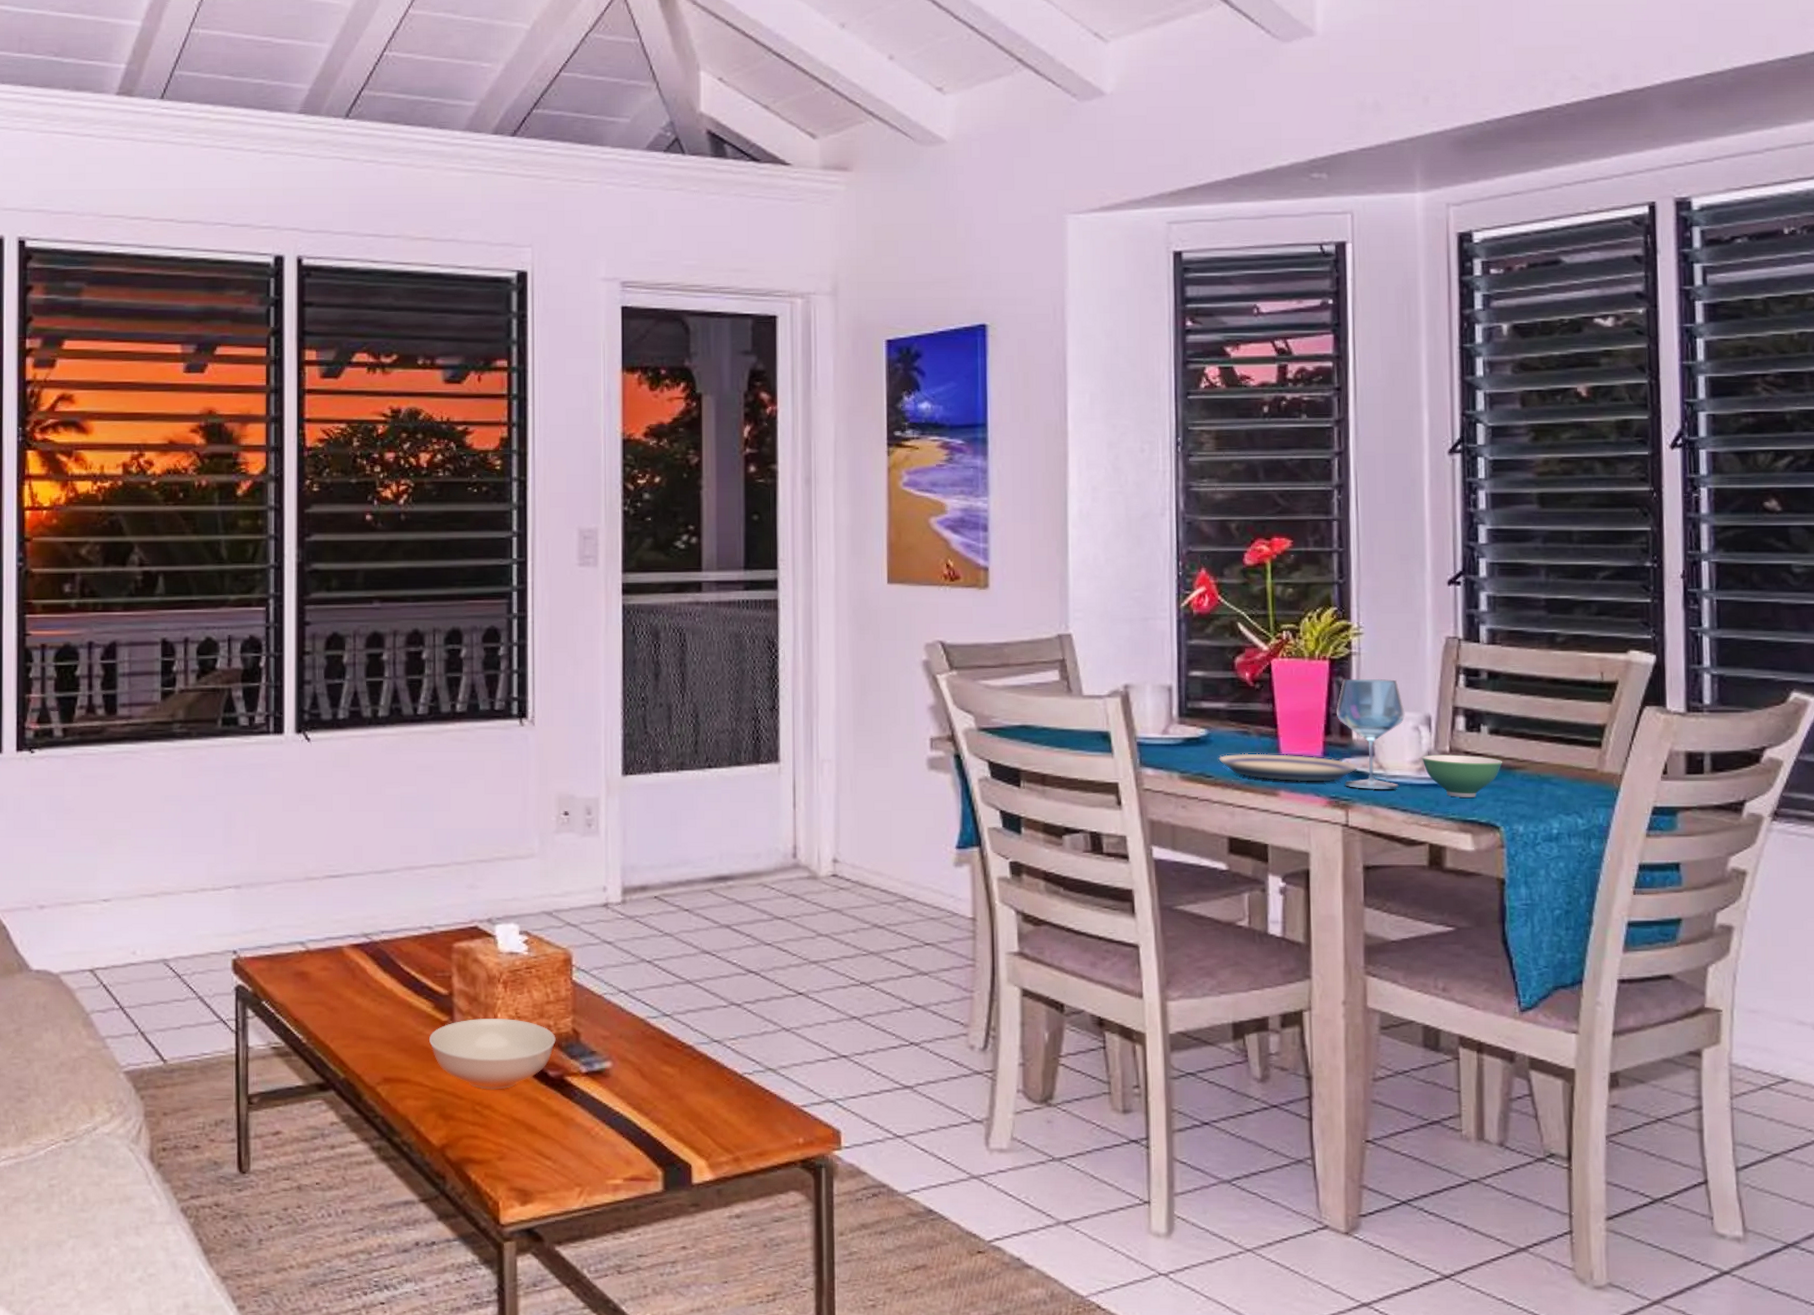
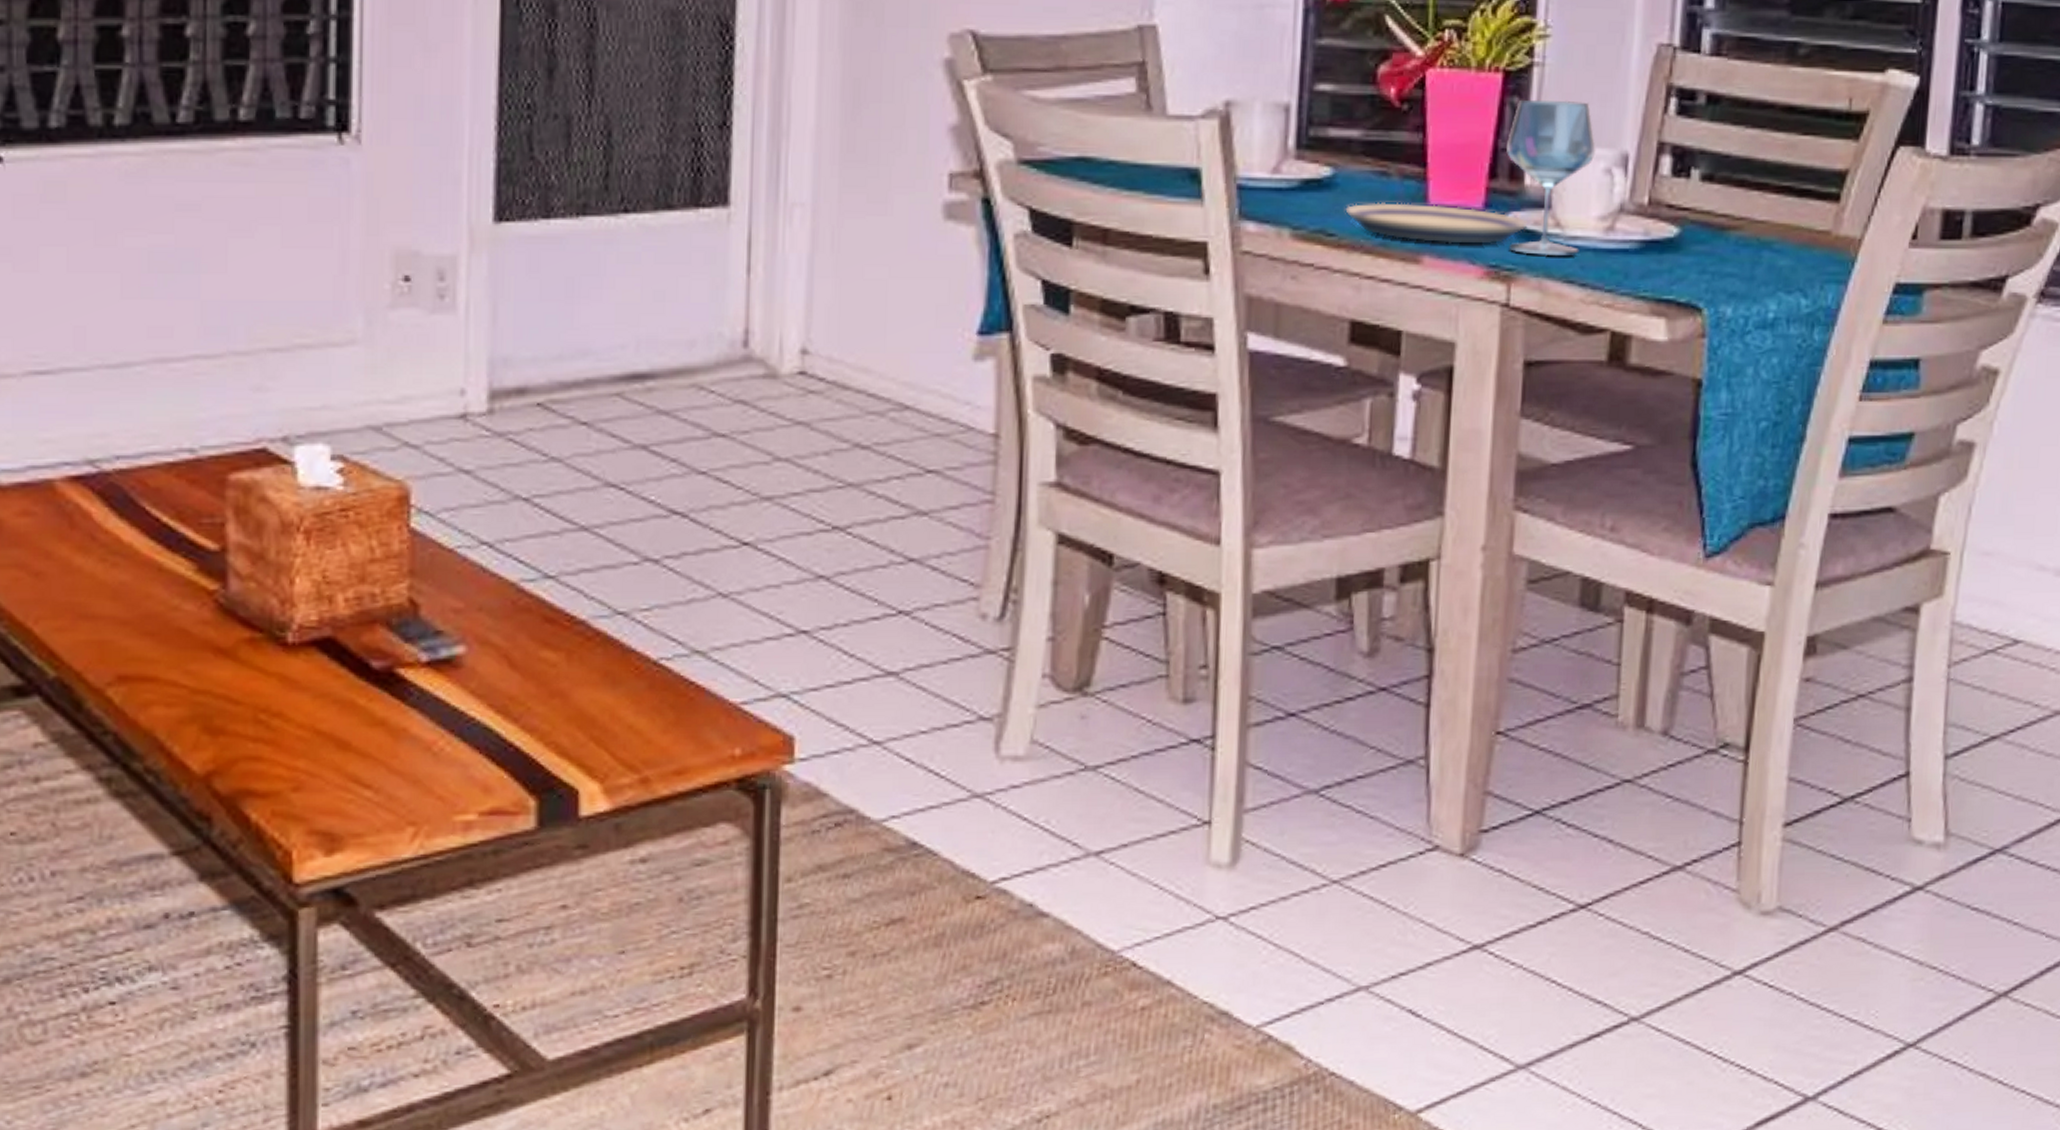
bowl: present [429,1018,556,1090] -> none [189,584,383,690]
bowl: present [1422,755,1503,797] -> none [1612,208,1715,268]

